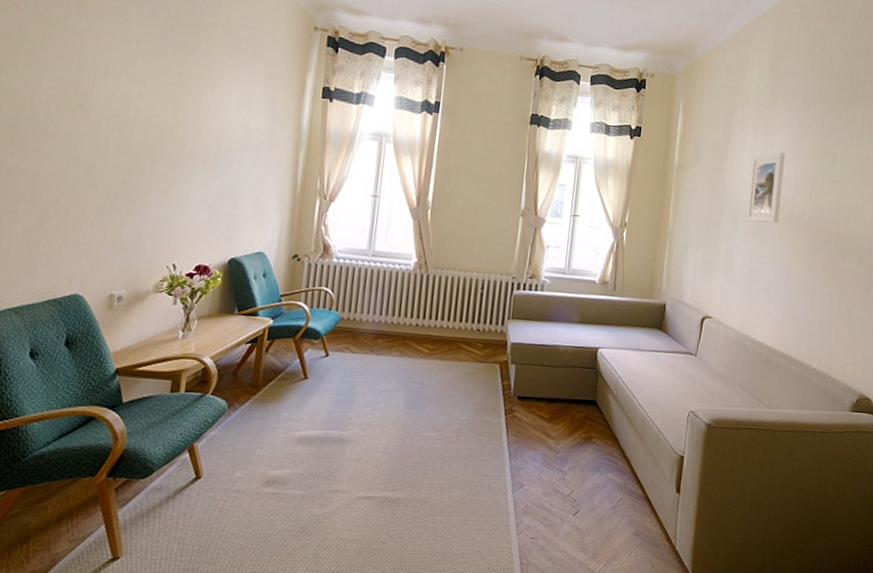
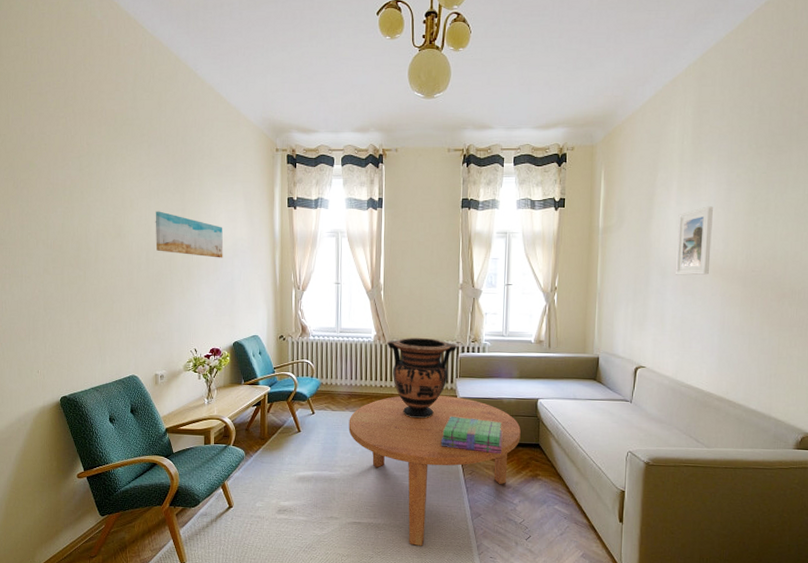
wall art: none [134,81,233,151] -> present [155,211,224,258]
coffee table: none [371,338,577,526] -> present [348,396,521,546]
vase: none [429,268,513,367] -> present [387,337,458,419]
stack of books: none [483,365,557,412] -> present [441,417,503,454]

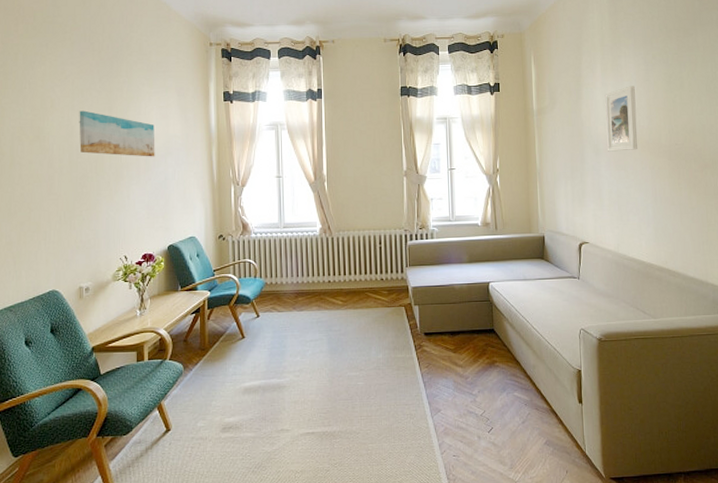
coffee table: present [348,396,521,546] -> none [297,286,475,452]
vase: present [387,337,458,419] -> none [333,227,406,313]
stack of books: present [441,417,503,454] -> none [394,307,458,344]

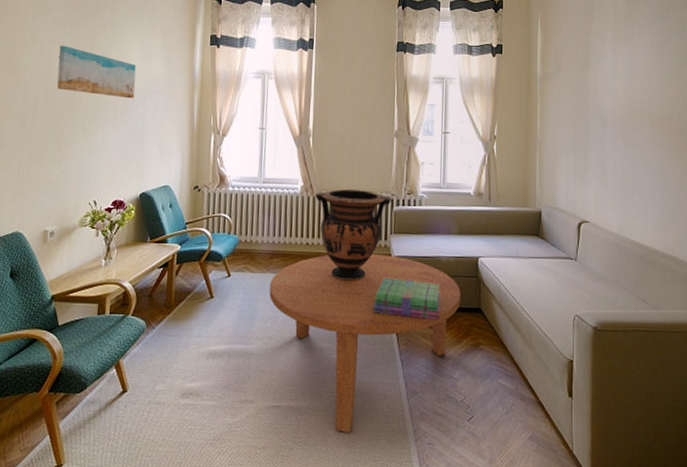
coffee table: none [297,286,475,452] -> present [269,254,461,433]
vase: none [333,227,406,313] -> present [315,188,392,281]
stack of books: none [394,307,458,344] -> present [373,278,442,321]
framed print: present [605,86,637,152] -> none [615,57,648,126]

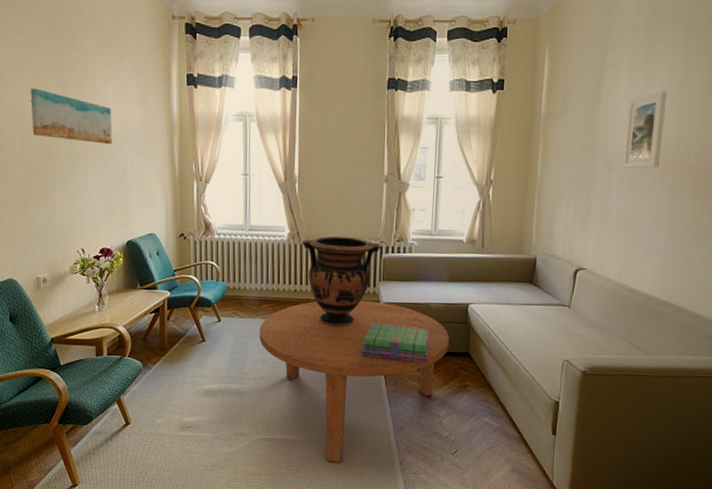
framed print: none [615,57,648,126] -> present [623,90,667,168]

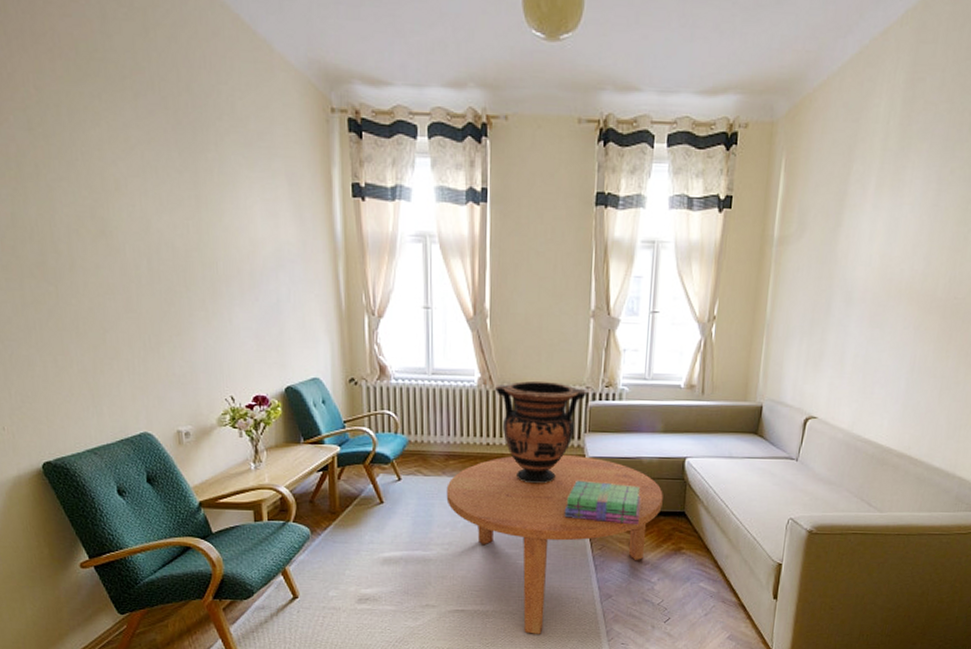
wall art: present [30,88,113,145] -> none [155,197,263,270]
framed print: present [623,90,667,168] -> none [863,212,917,303]

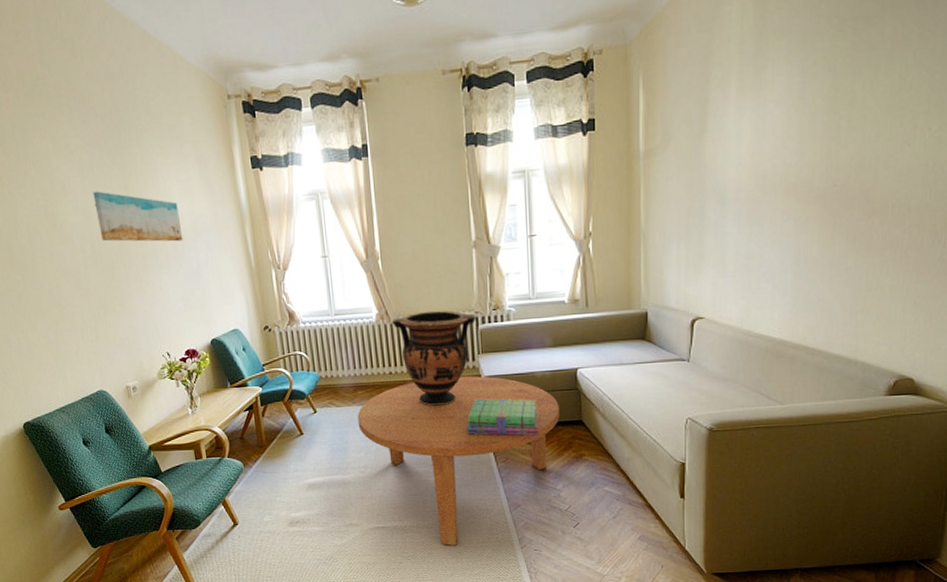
wall art: none [155,197,263,270] -> present [92,191,183,242]

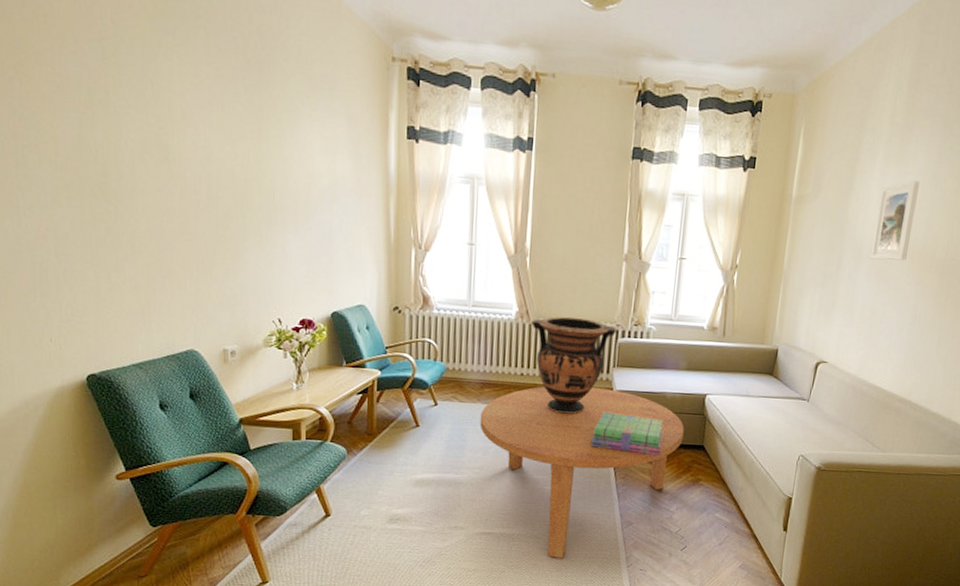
wall art: present [92,191,183,242] -> none [219,129,318,201]
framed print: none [738,108,783,201] -> present [871,180,920,261]

